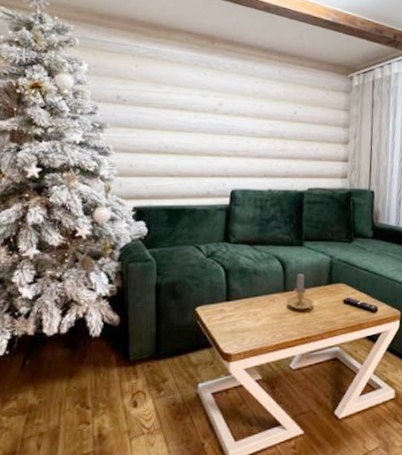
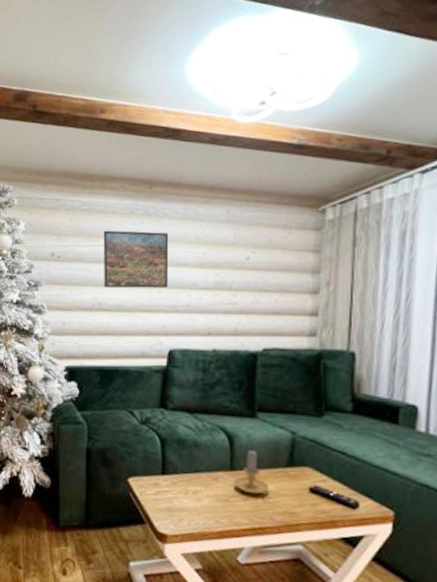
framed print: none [169,78,230,134] -> present [103,230,169,288]

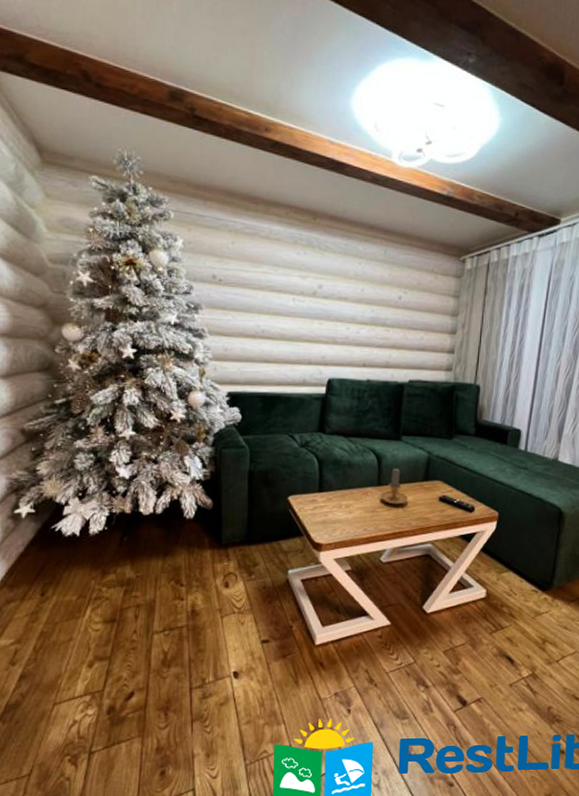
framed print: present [103,230,169,288] -> none [266,257,331,320]

